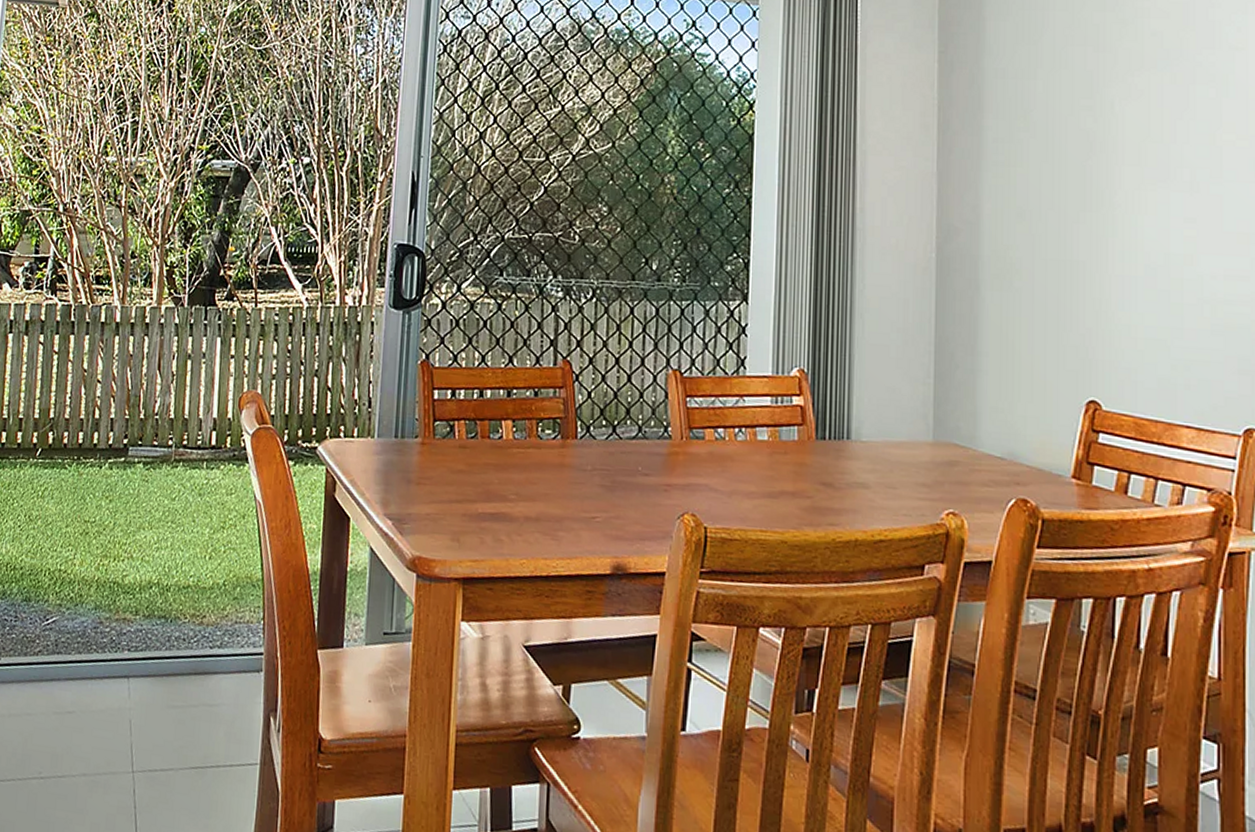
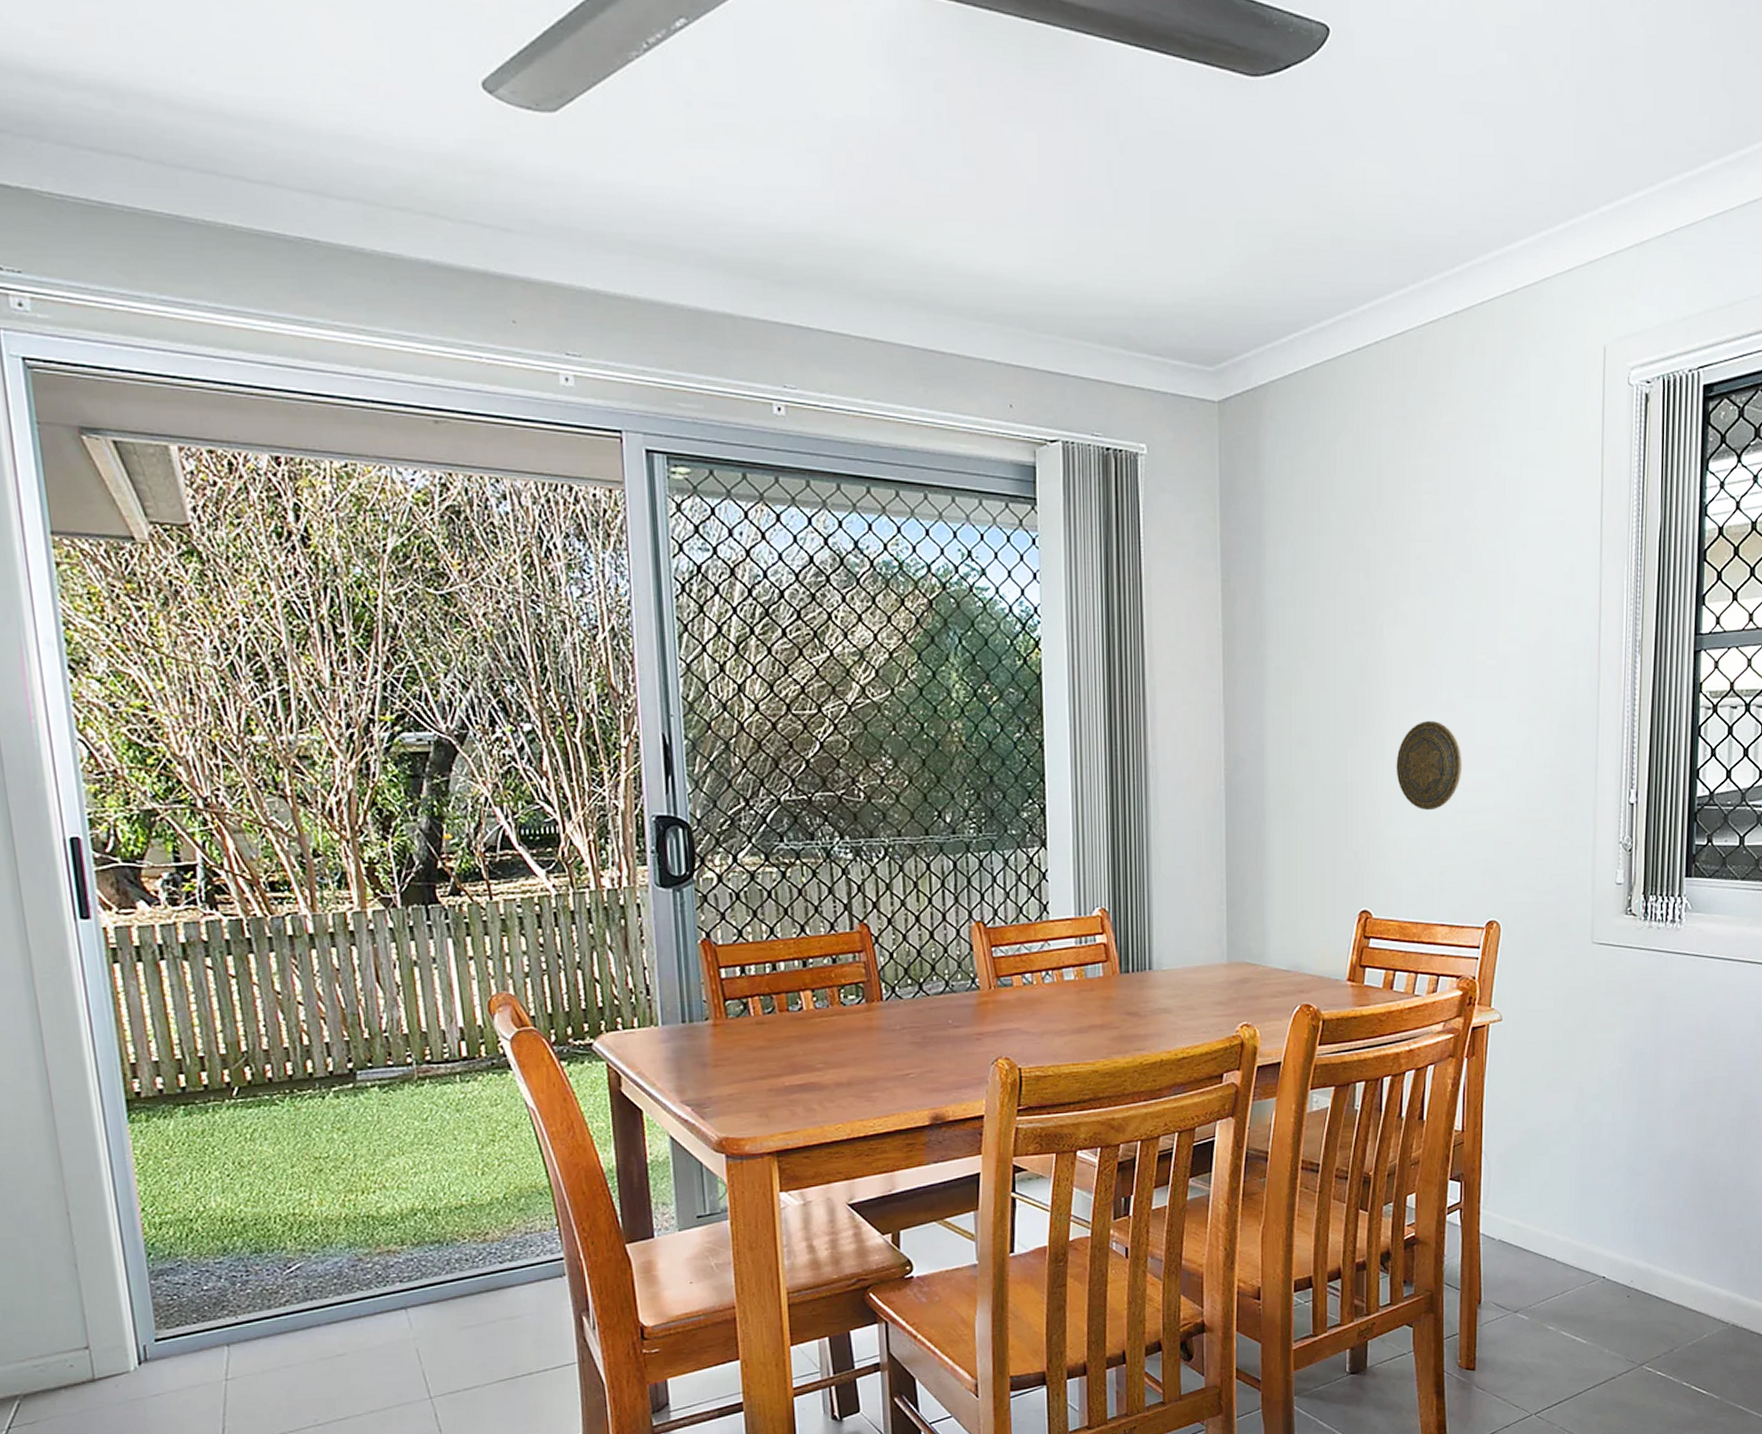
decorative plate: none [1129,200,1210,297] -> present [1396,720,1463,811]

